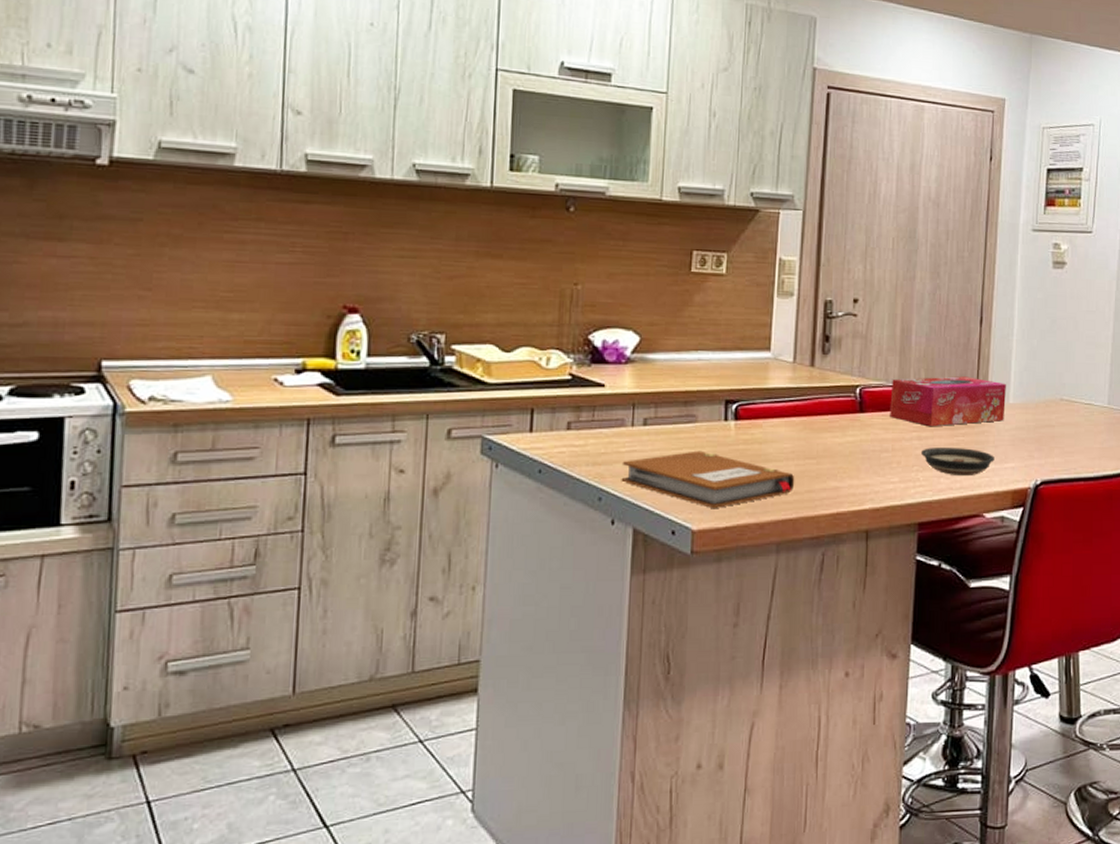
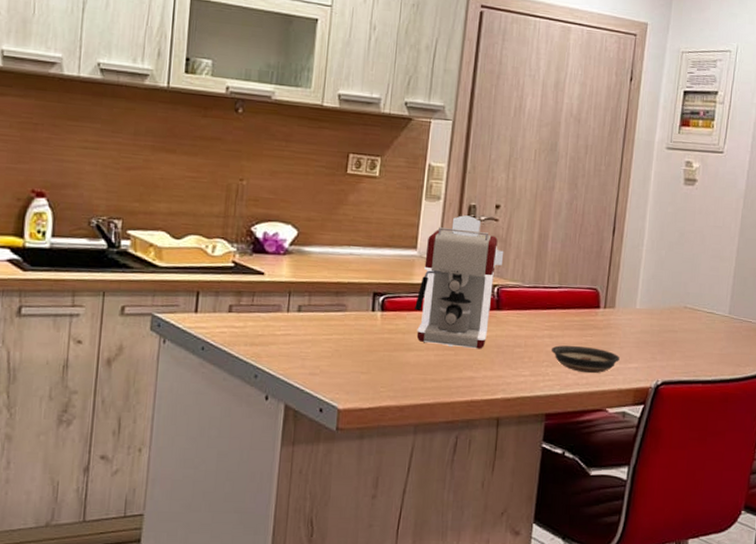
notebook: present [621,450,795,508] -> none [275,337,434,390]
coffee maker: none [771,312,865,456] -> present [415,215,504,349]
tissue box: present [890,376,1006,427] -> none [524,280,634,327]

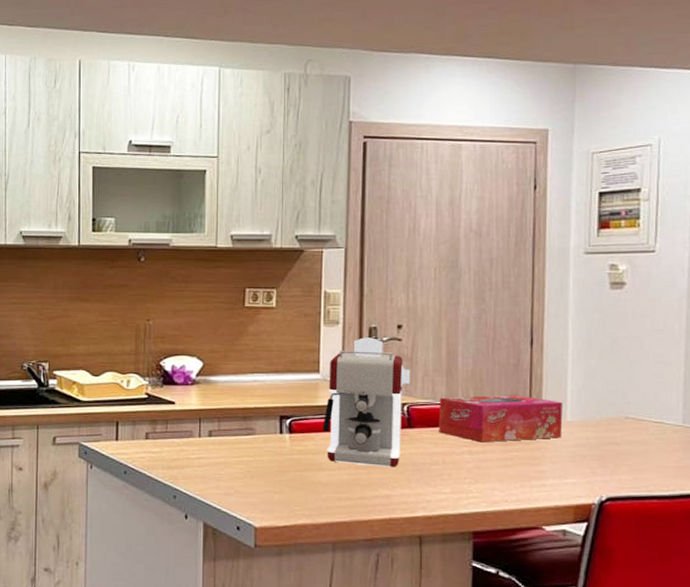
tissue box: none [524,280,634,327] -> present [438,395,563,443]
saucer: present [551,345,620,374] -> none [472,462,553,490]

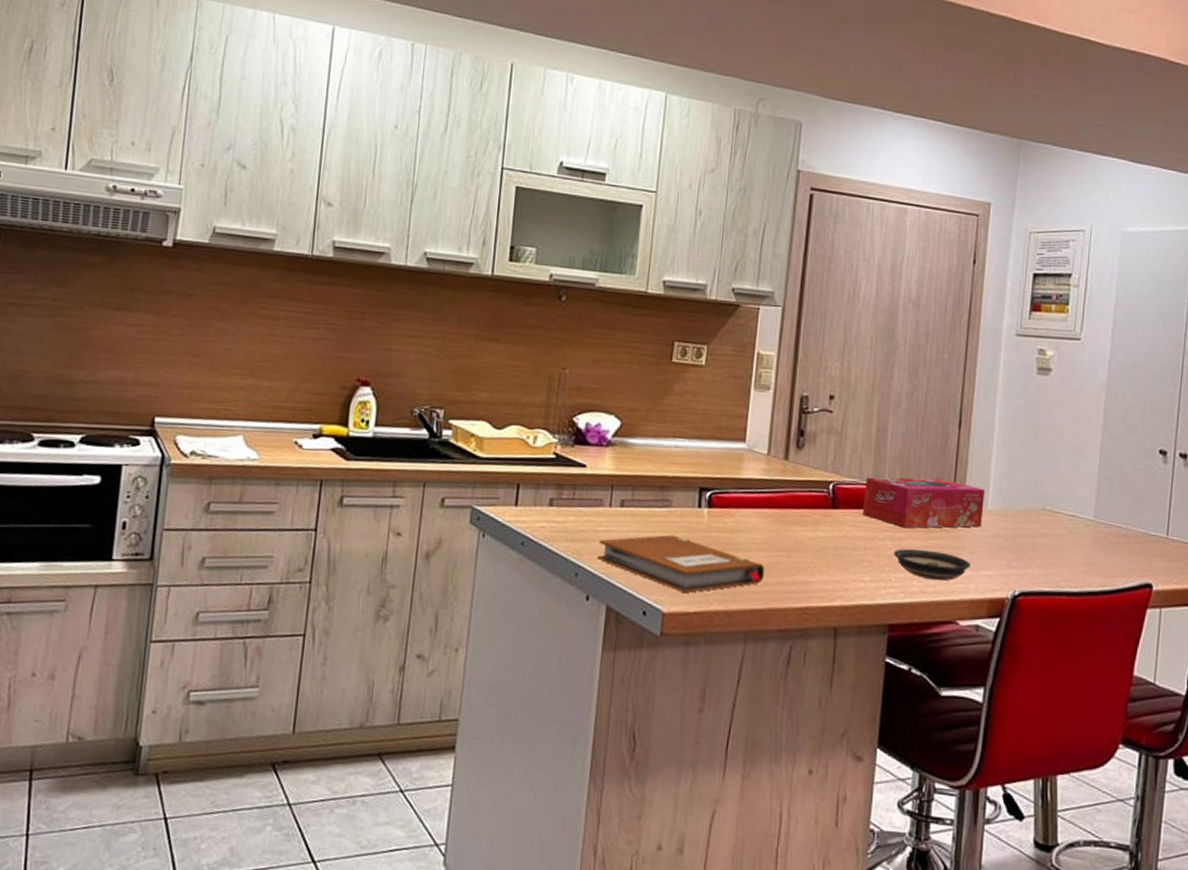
notebook: none [192,459,348,509] -> present [597,534,765,593]
coffee maker: present [323,337,411,467] -> none [744,406,840,551]
saucer: none [472,462,553,490] -> present [893,549,970,581]

